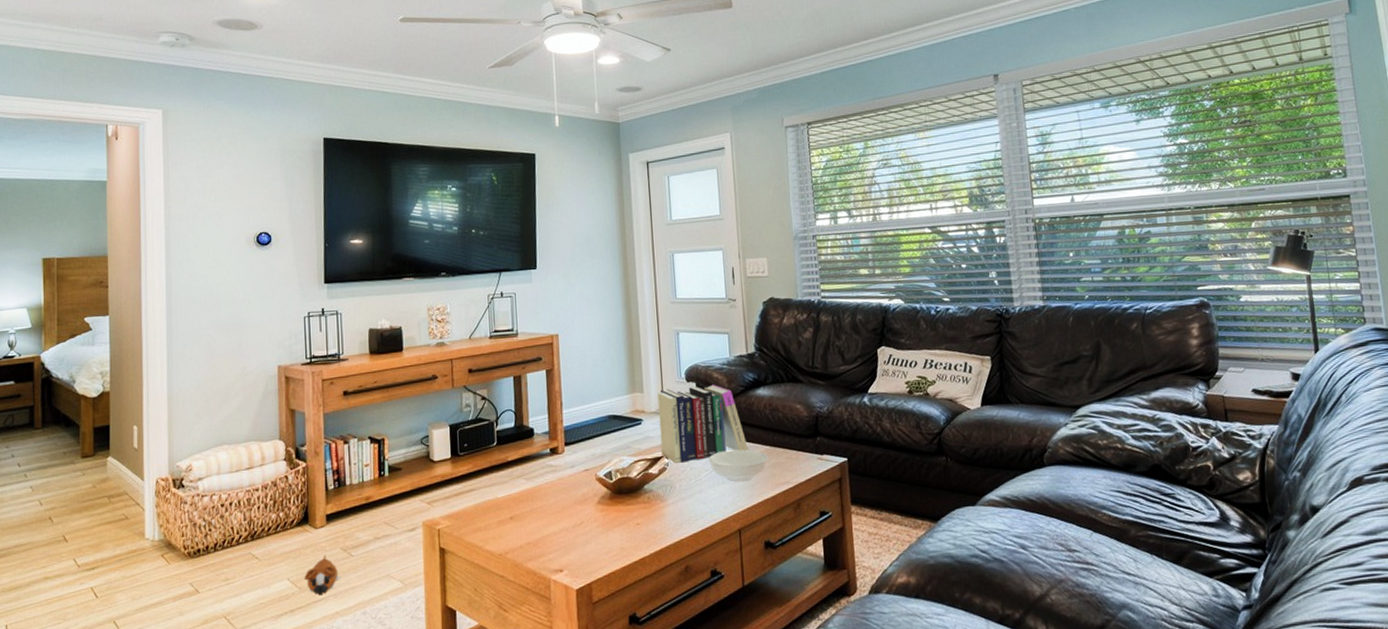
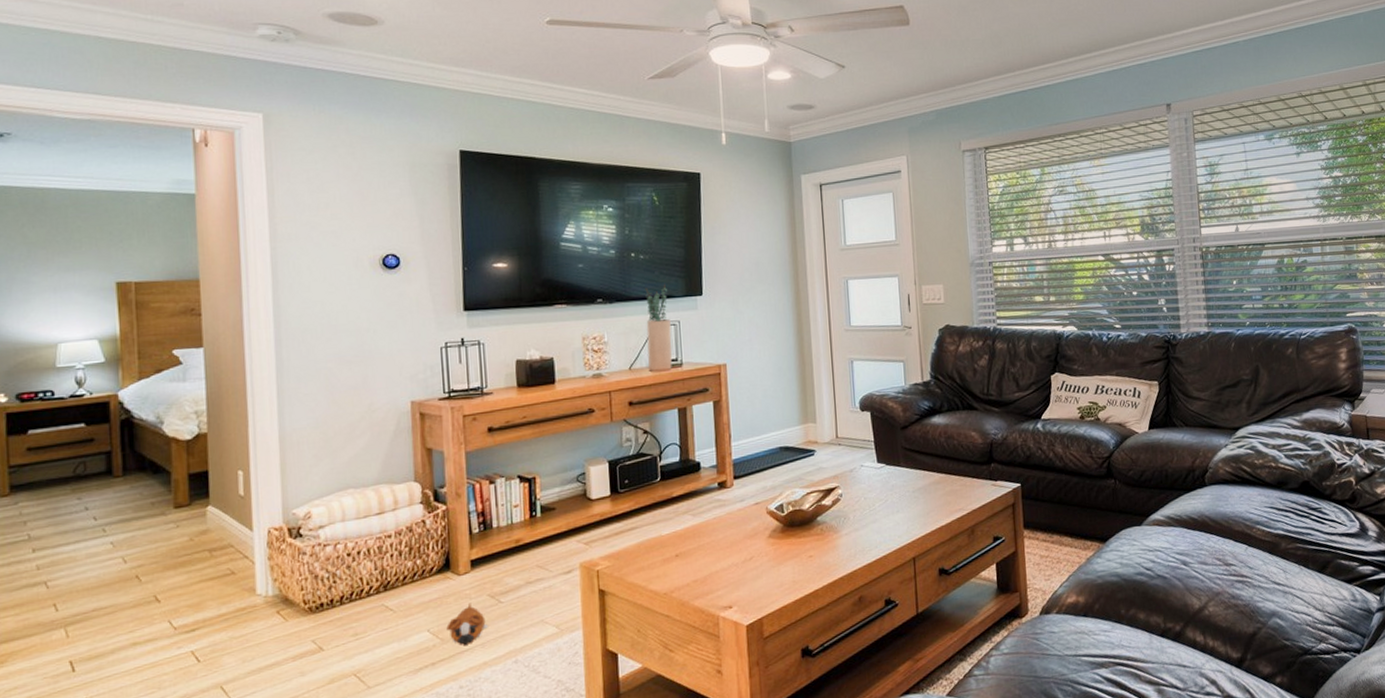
vase: none [484,258,509,342] -> present [645,284,672,373]
books: present [657,384,748,463] -> none [831,413,923,494]
bowl: present [708,449,768,482] -> none [882,477,943,511]

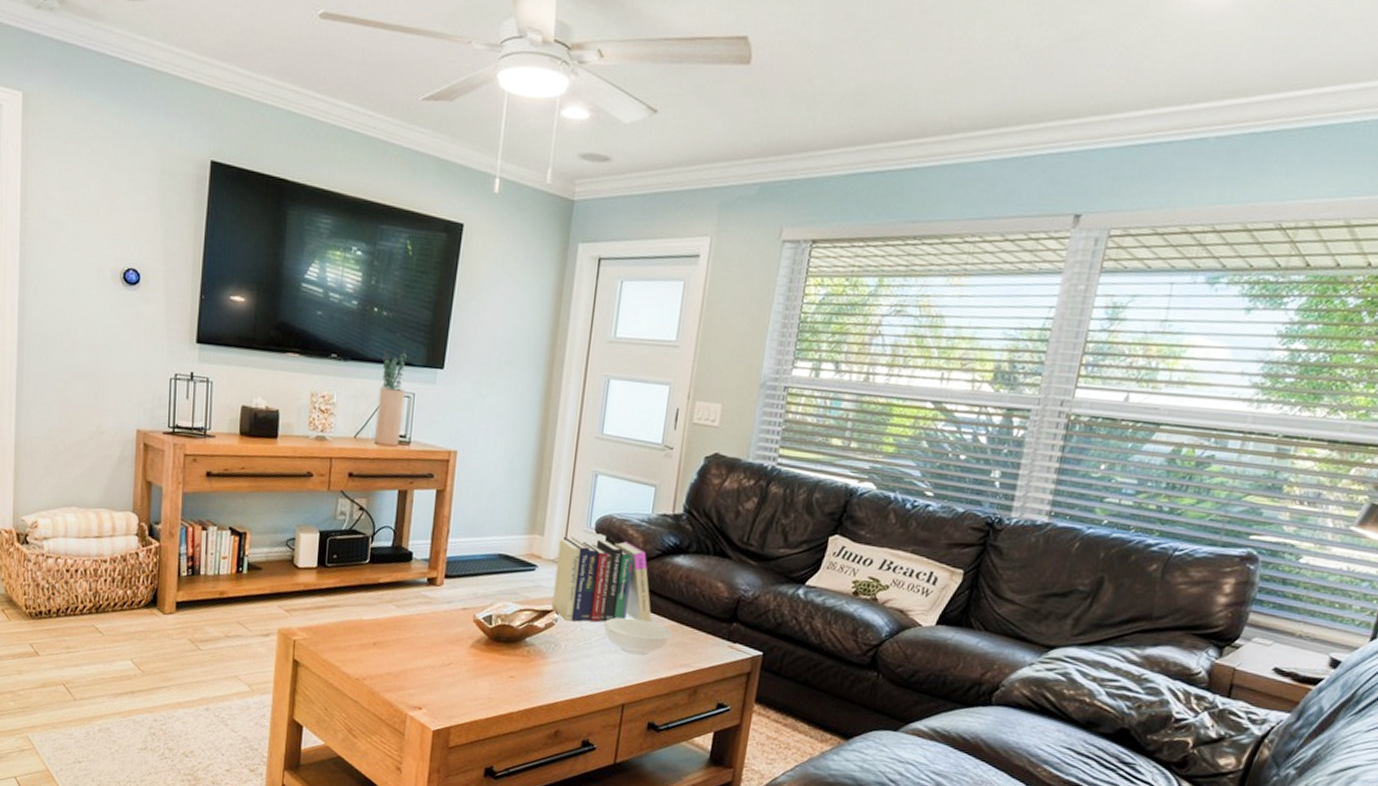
dog toy: present [446,602,489,645] -> none [148,642,186,682]
books: none [831,413,923,494] -> present [552,536,652,623]
bowl: none [882,477,943,511] -> present [603,617,672,655]

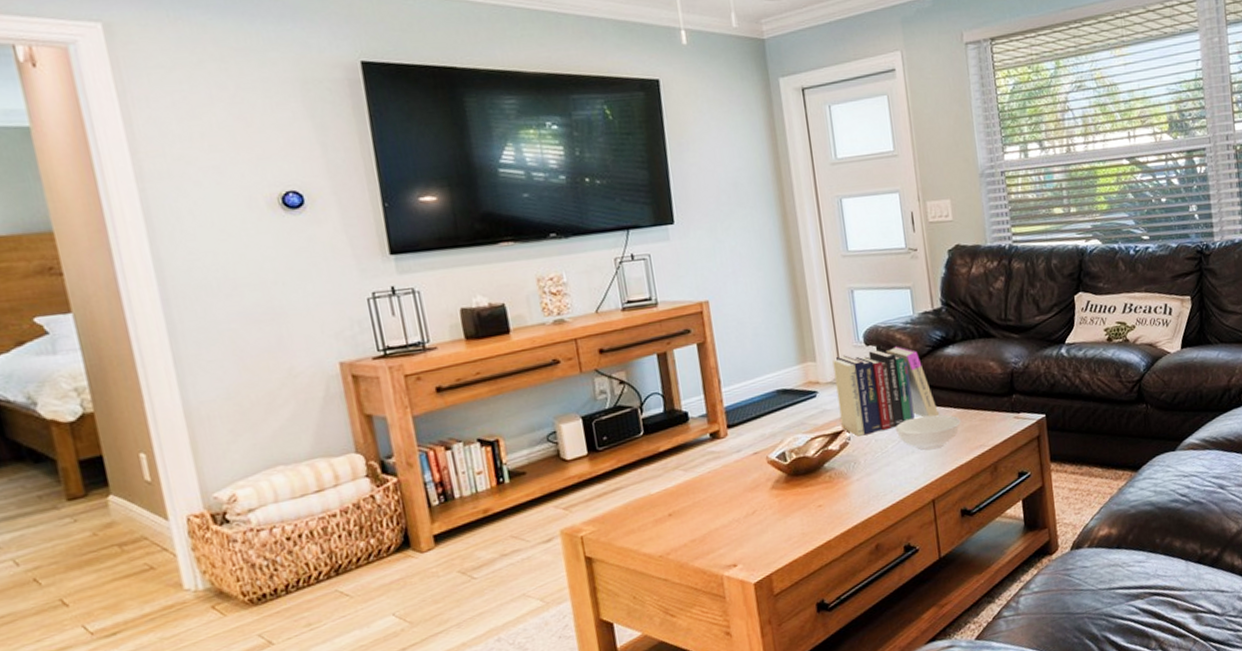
vase: present [373,349,406,448] -> none [605,212,646,315]

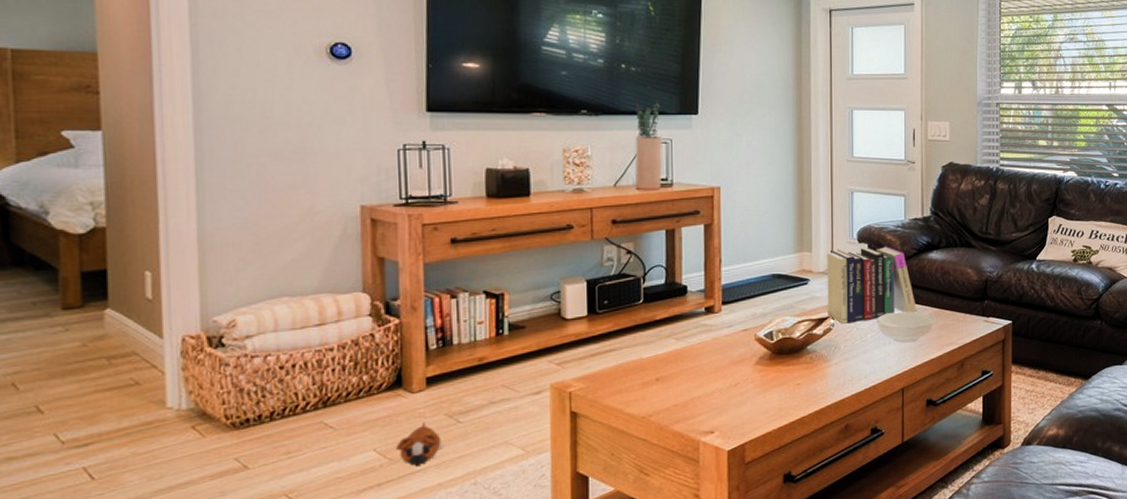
dog toy: none [414,581,464,628] -> present [396,421,445,466]
vase: none [605,212,646,315] -> present [634,99,663,191]

